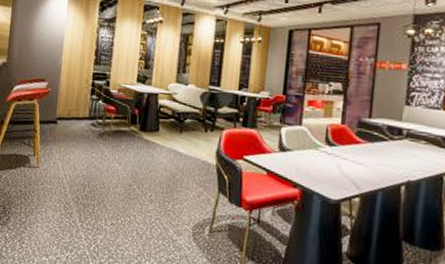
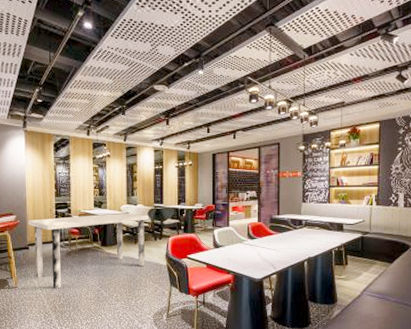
dining table: none [59,89,201,176] -> present [27,212,149,289]

